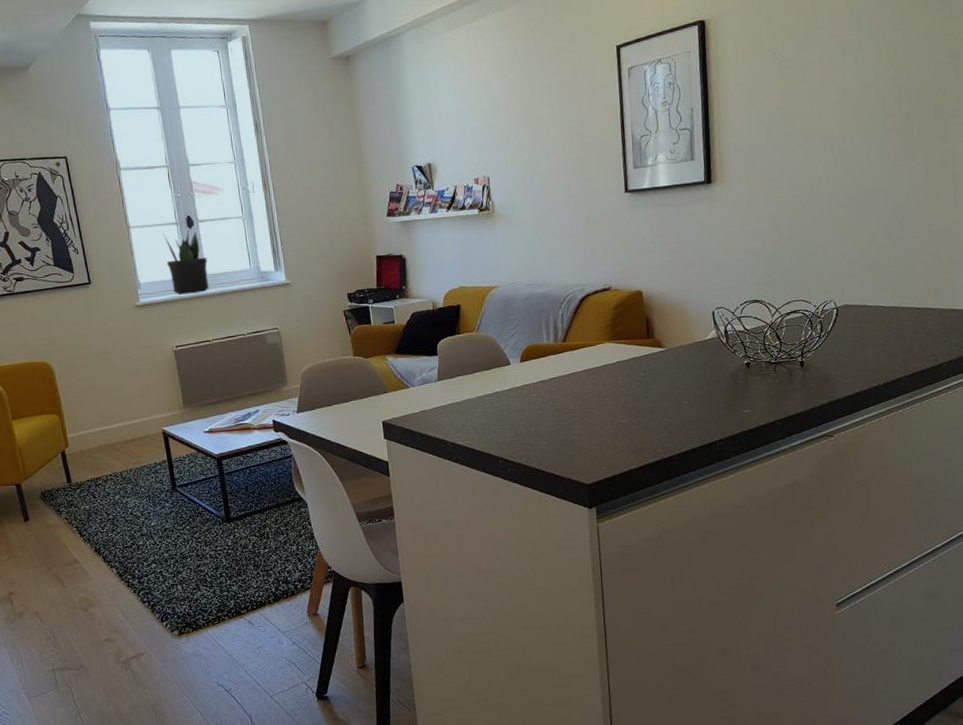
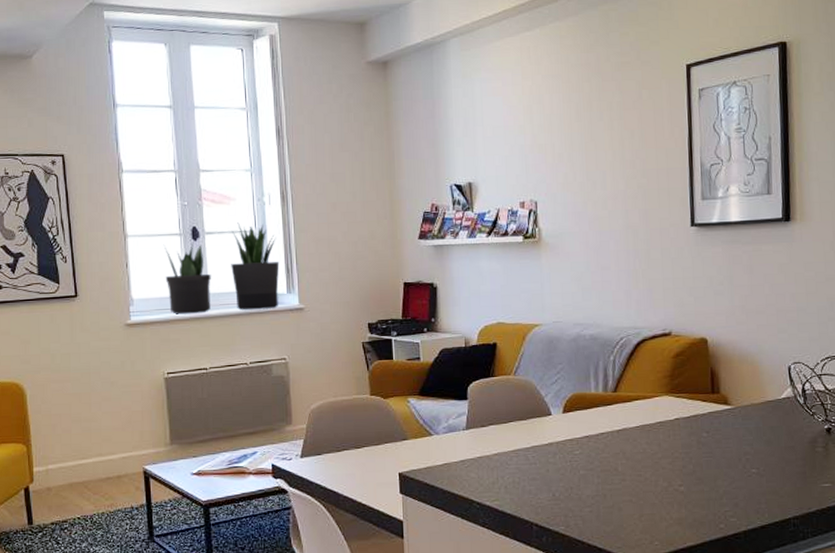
planter: none [223,210,268,288] -> present [231,222,280,311]

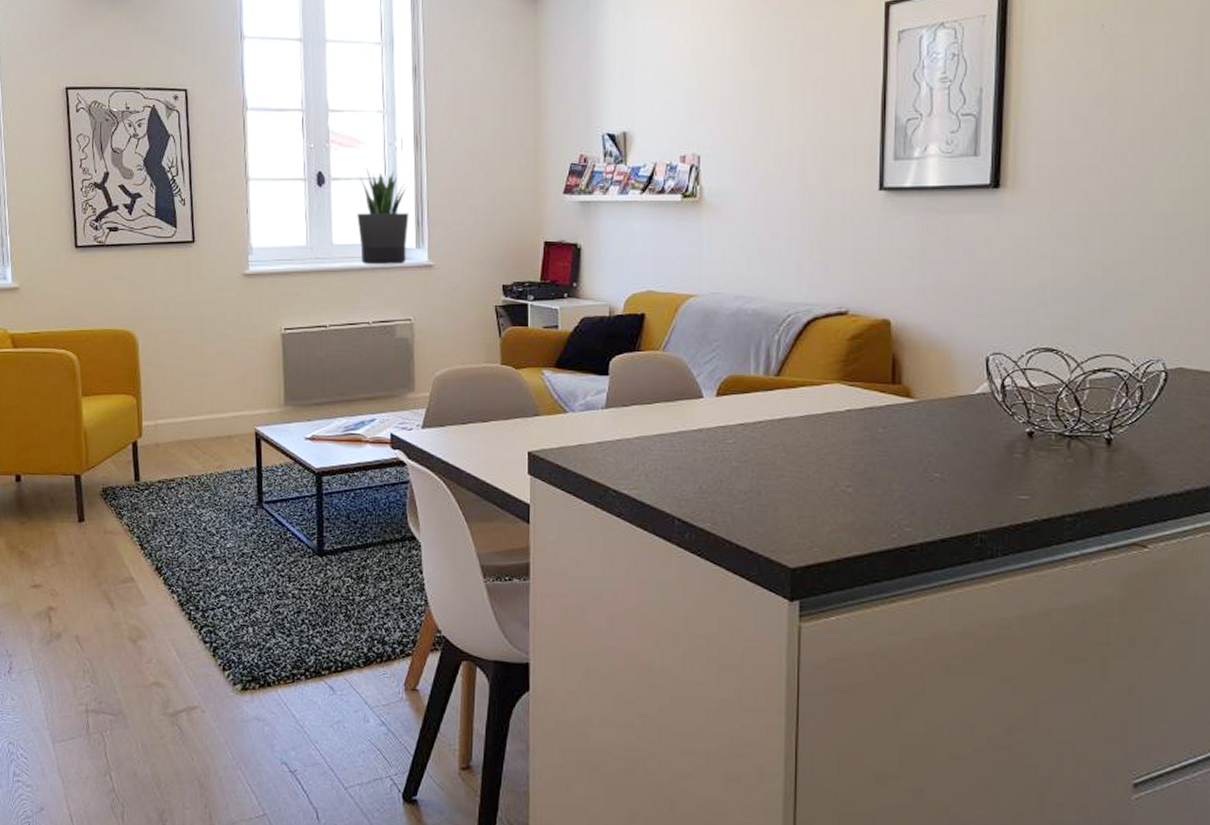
planter: present [163,243,211,315] -> none [286,189,335,266]

